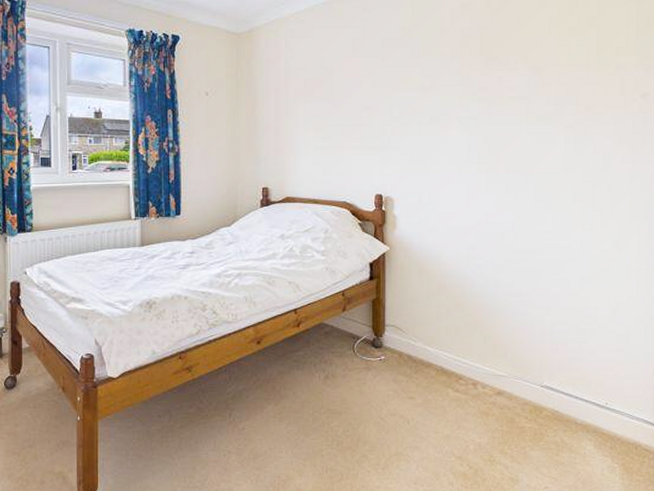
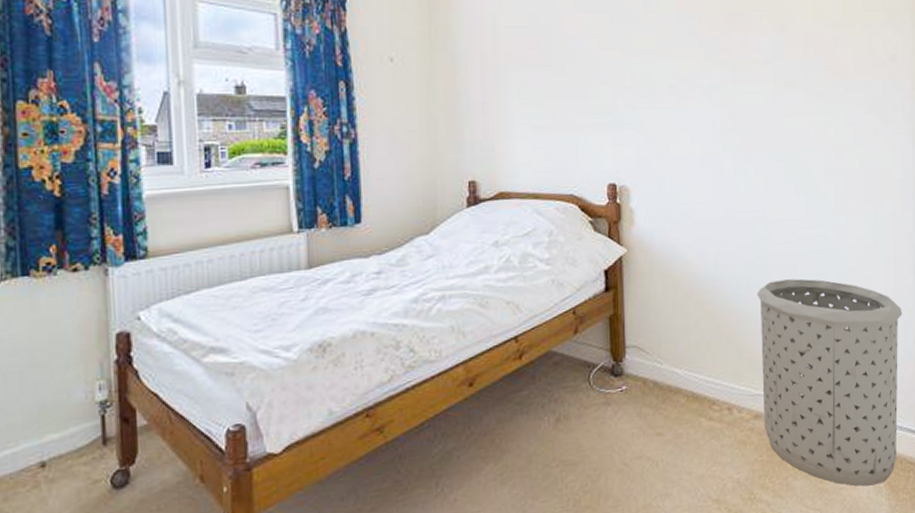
laundry basket: none [503,282,644,464] -> present [757,278,903,487]

